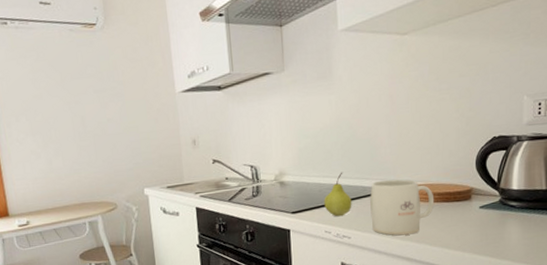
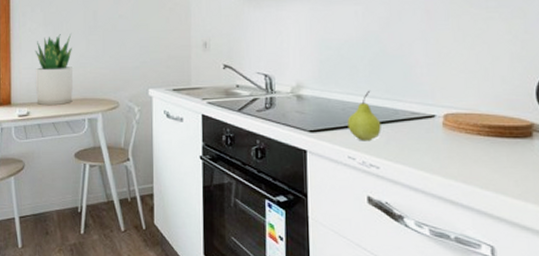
planter: none [26,141,71,214] -> present [35,34,73,106]
mug: present [370,179,435,236] -> none [403,104,485,172]

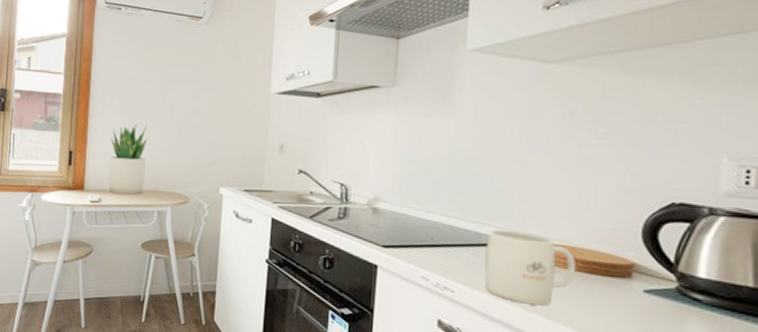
fruit: present [347,90,381,142] -> none [424,210,461,264]
mug: none [403,104,485,172] -> present [484,229,577,306]

